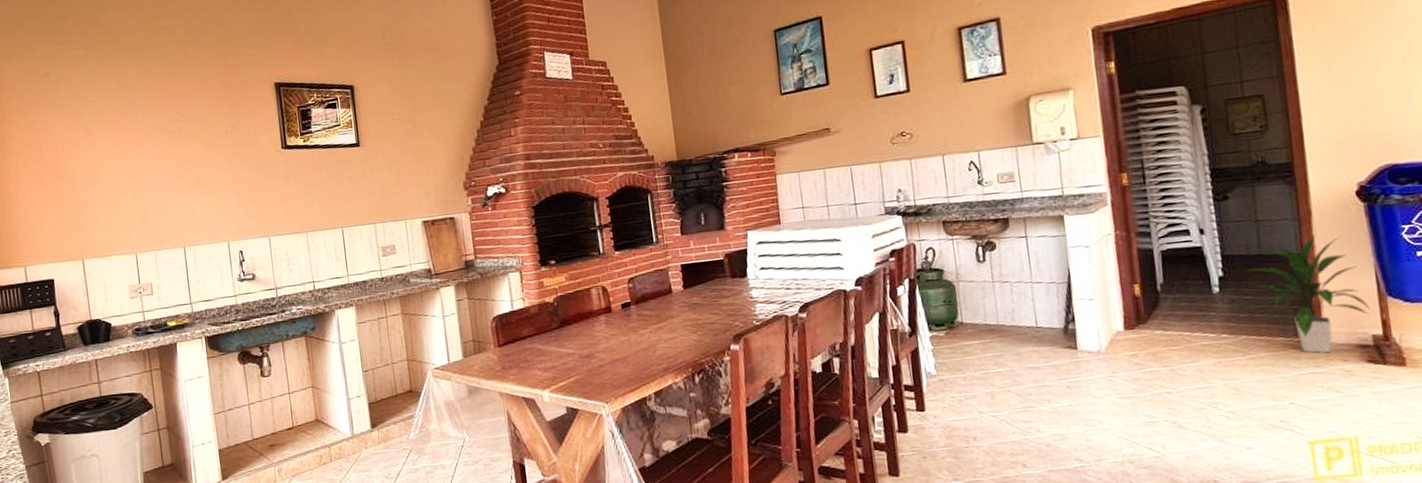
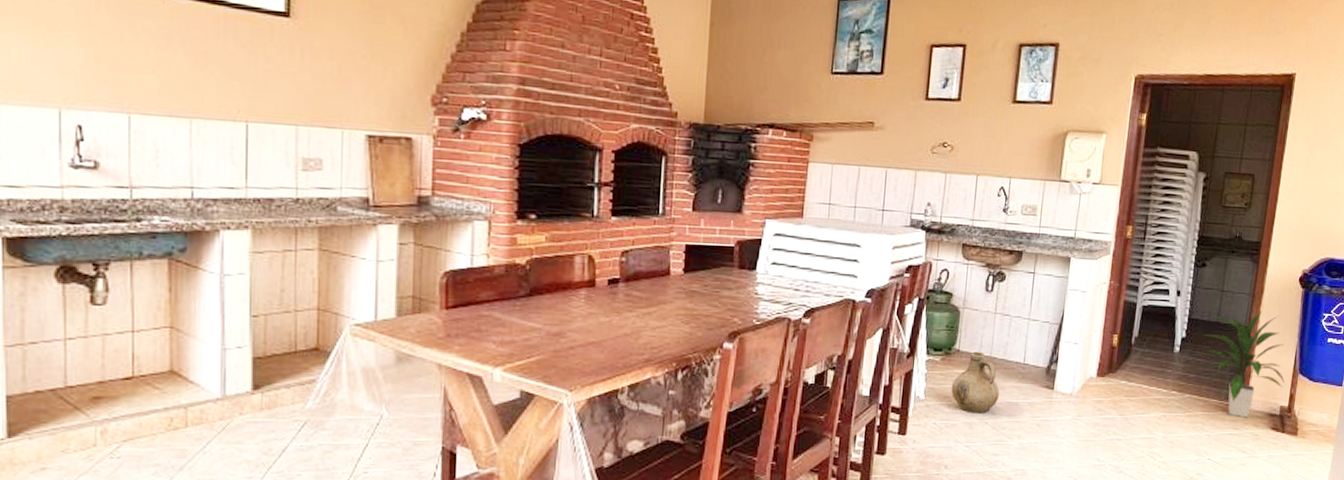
ceramic jug: none [962,321,1018,383] -> present [951,351,1000,414]

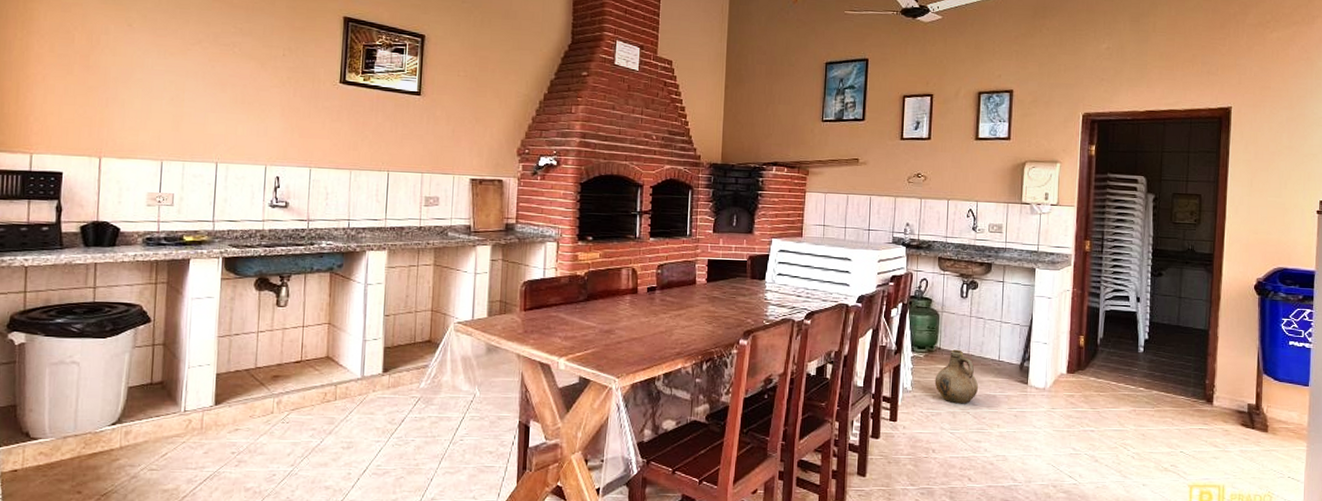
indoor plant: present [1201,310,1285,418] -> none [1165,315,1249,414]

